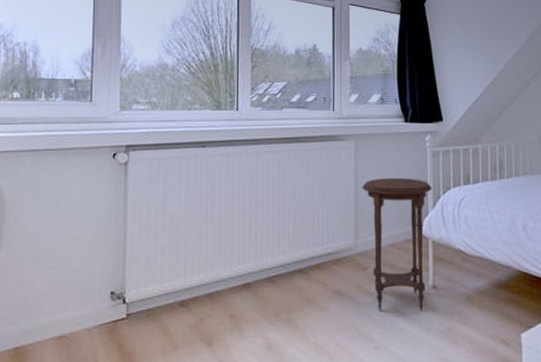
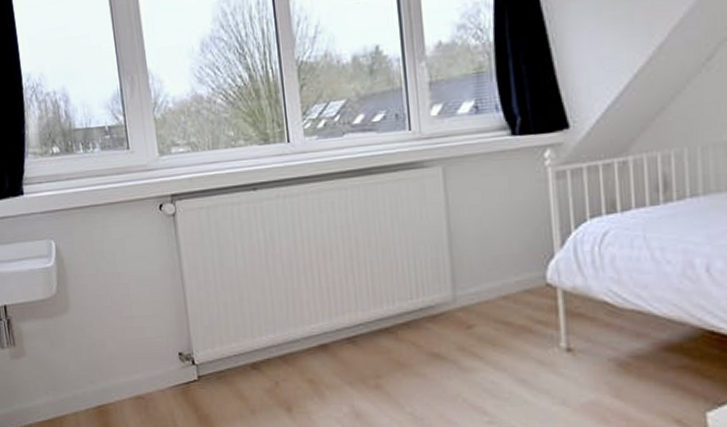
side table: present [362,177,432,311] -> none [457,209,558,379]

